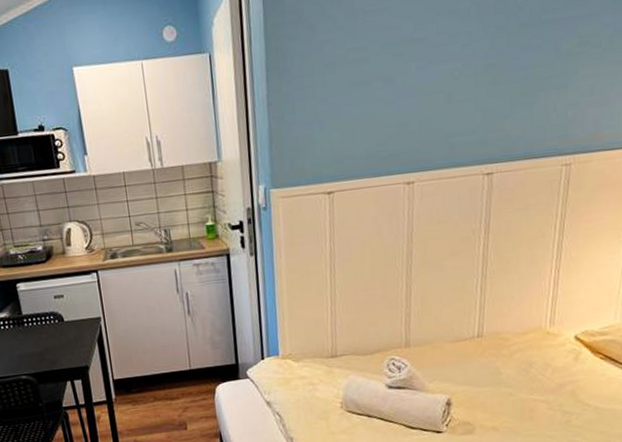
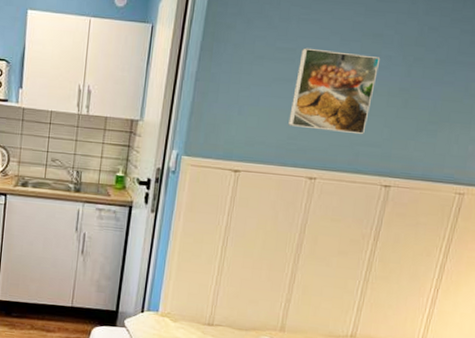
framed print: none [374,35,460,133] -> present [288,47,381,135]

